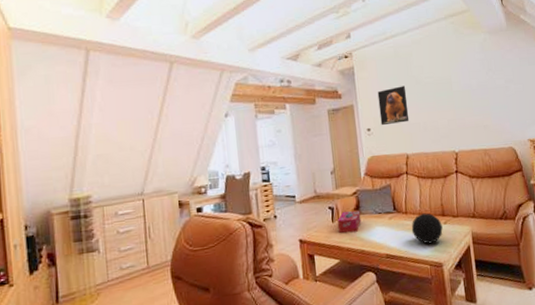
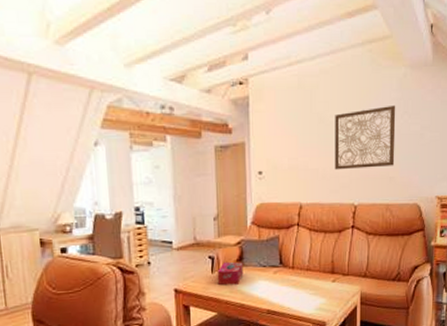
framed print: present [377,86,410,126] -> none [274,124,307,169]
decorative orb: present [411,213,443,244] -> none [297,269,330,302]
wall art: none [429,64,487,123] -> present [335,105,396,170]

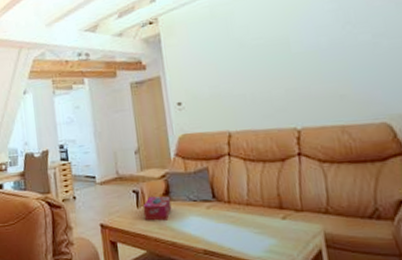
wall art: present [335,105,396,170] -> none [257,17,344,94]

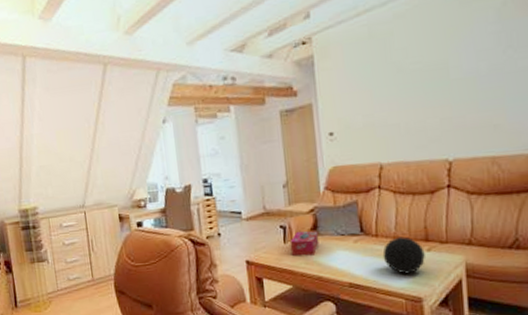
decorative orb: none [236,204,281,242] -> present [382,236,425,274]

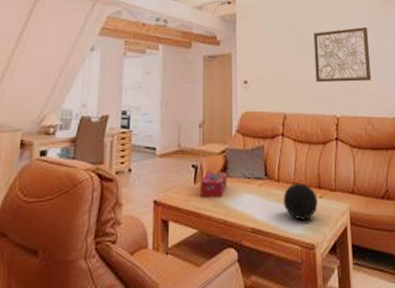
wall art: none [416,39,499,123] -> present [314,26,372,83]

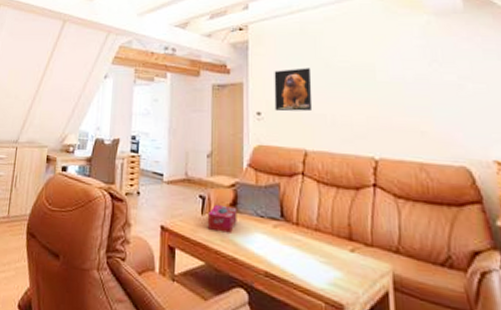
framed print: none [258,39,290,80] -> present [274,68,313,112]
decorative orb: present [283,183,318,220] -> none [302,230,348,274]
wall art: present [314,26,372,83] -> none [343,52,426,119]

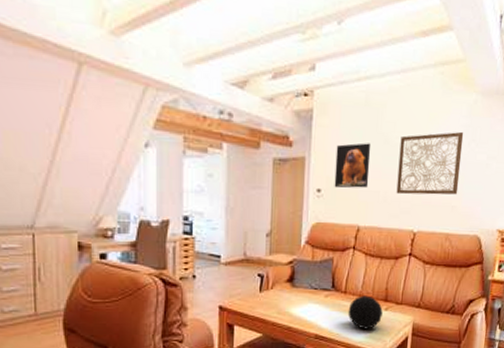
tissue box: present [207,204,237,233] -> none [265,281,294,306]
decorative orb: none [302,230,348,274] -> present [348,295,383,329]
wall art: none [343,52,426,119] -> present [396,131,464,195]

